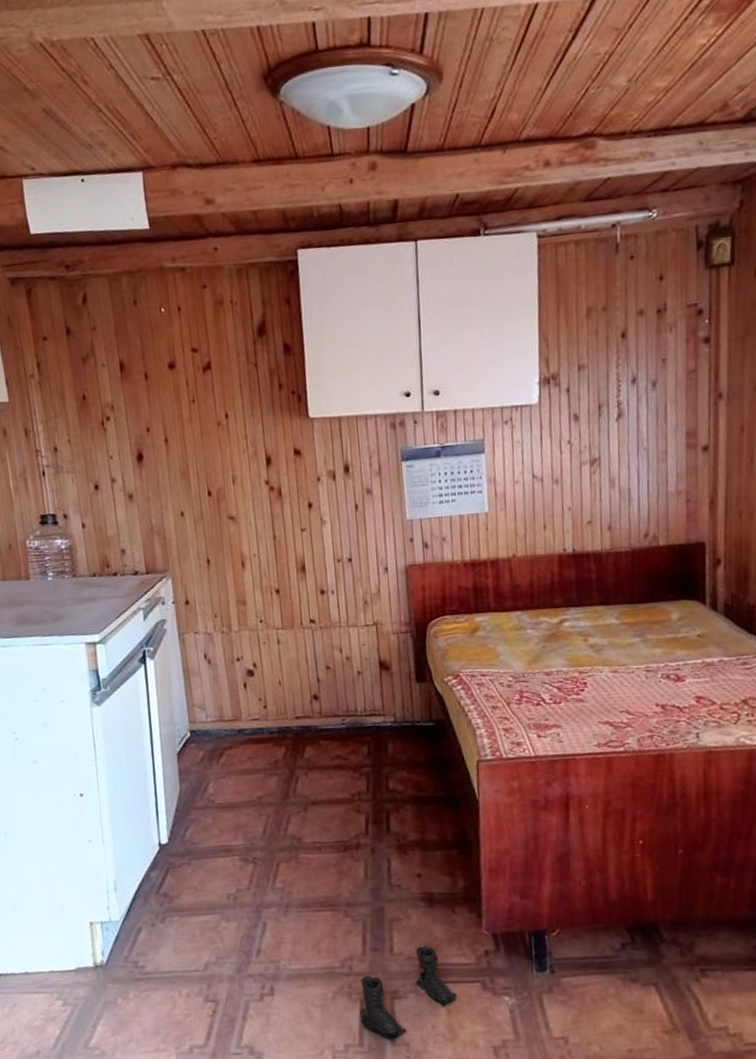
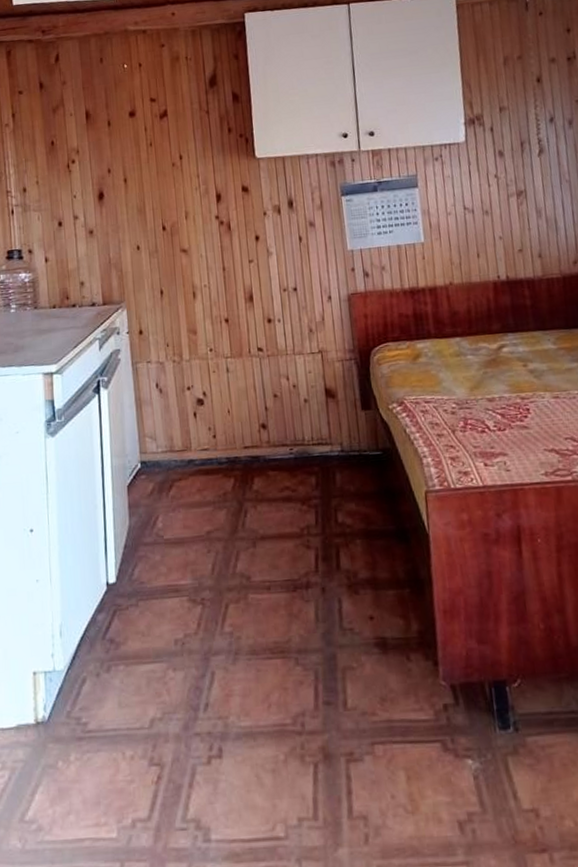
boots: present [359,945,457,1040] -> none [313,698,417,812]

